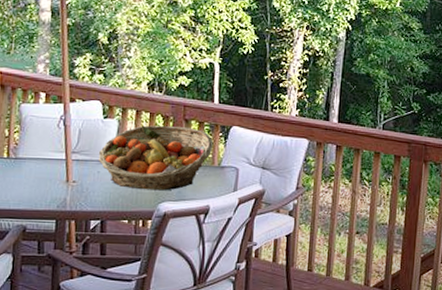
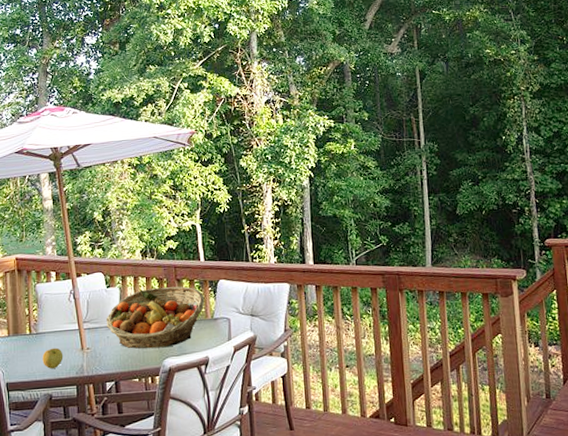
apple: none [19,176,45,199] -> present [42,347,64,369]

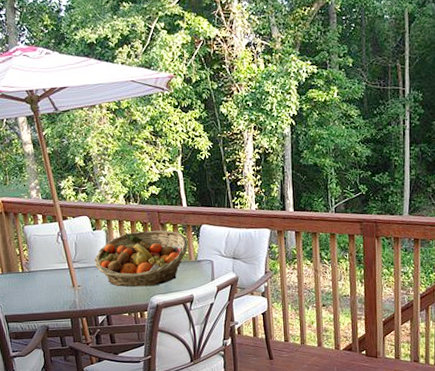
apple: present [42,347,64,369] -> none [36,285,57,304]

